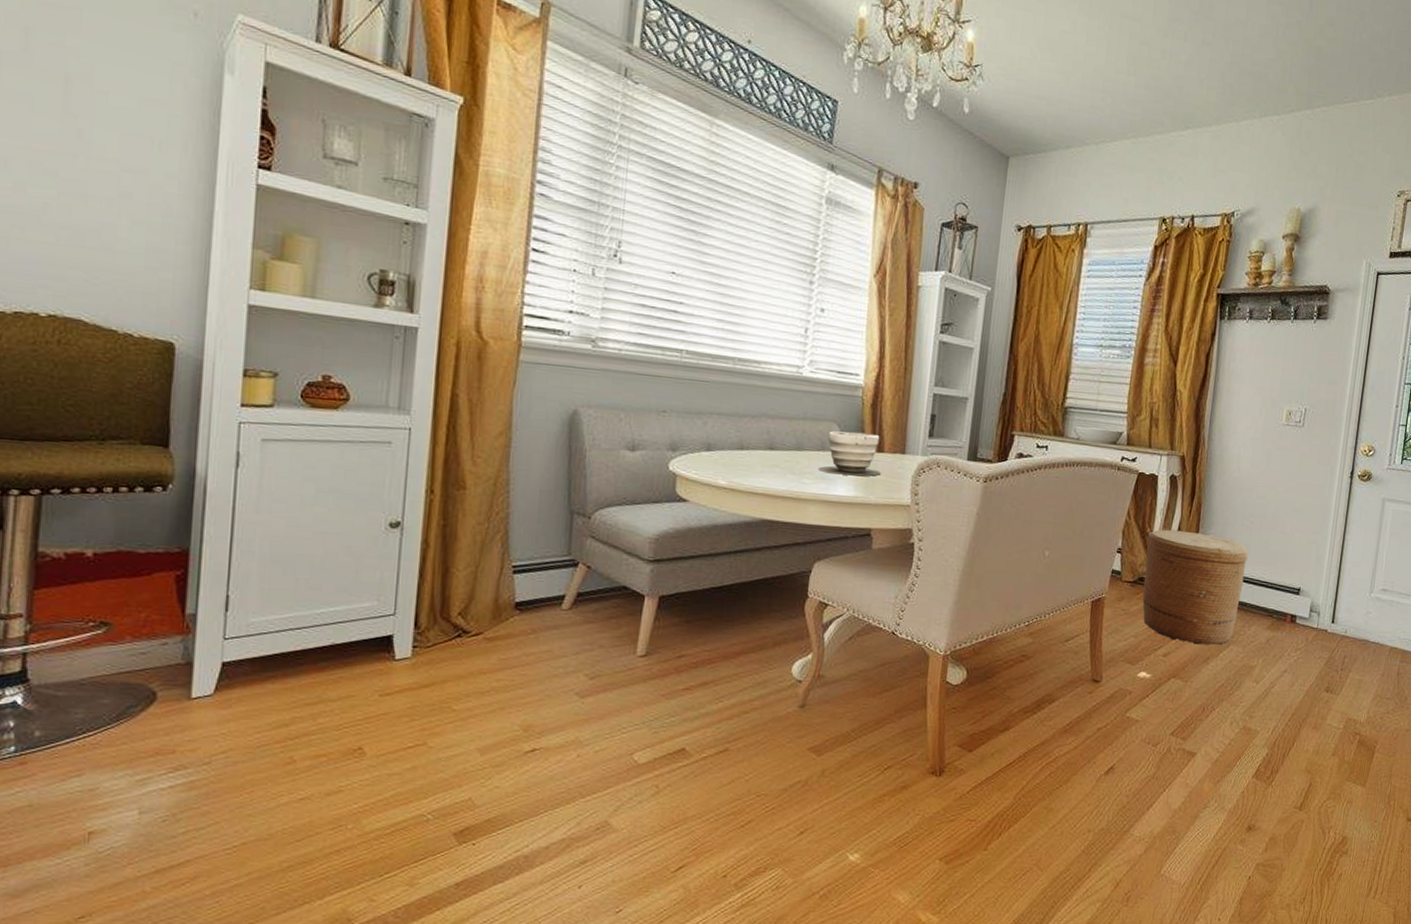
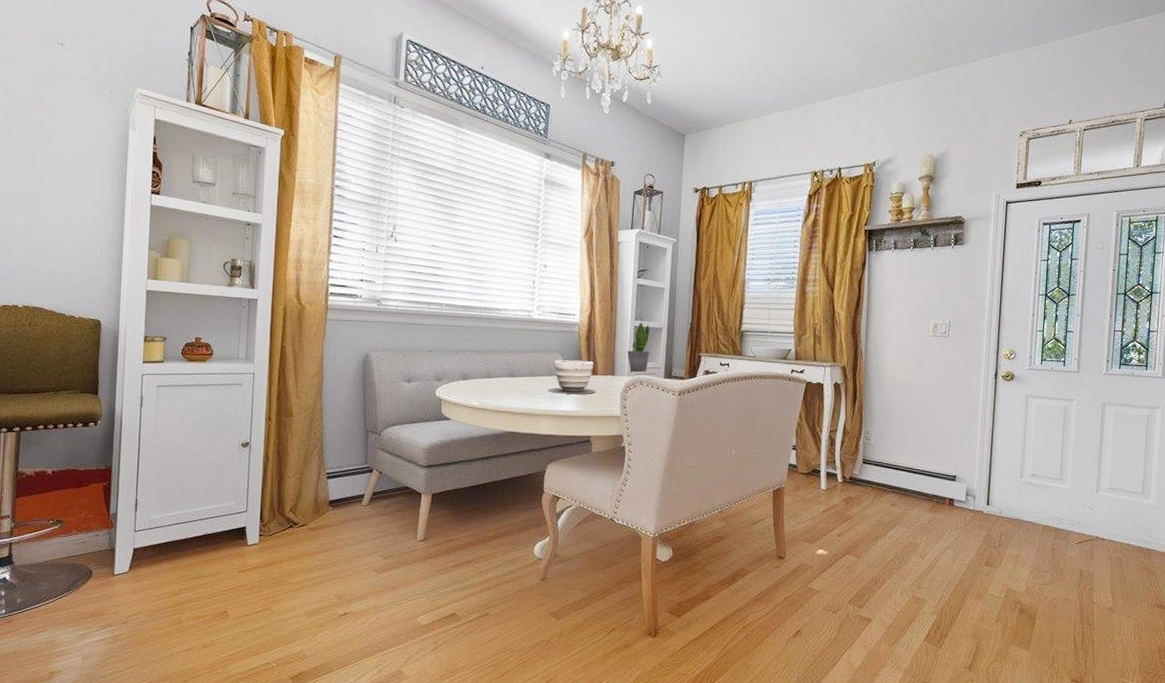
potted plant: none [923,388,953,452] -> present [627,322,650,373]
basket: present [1142,529,1248,645] -> none [816,428,907,526]

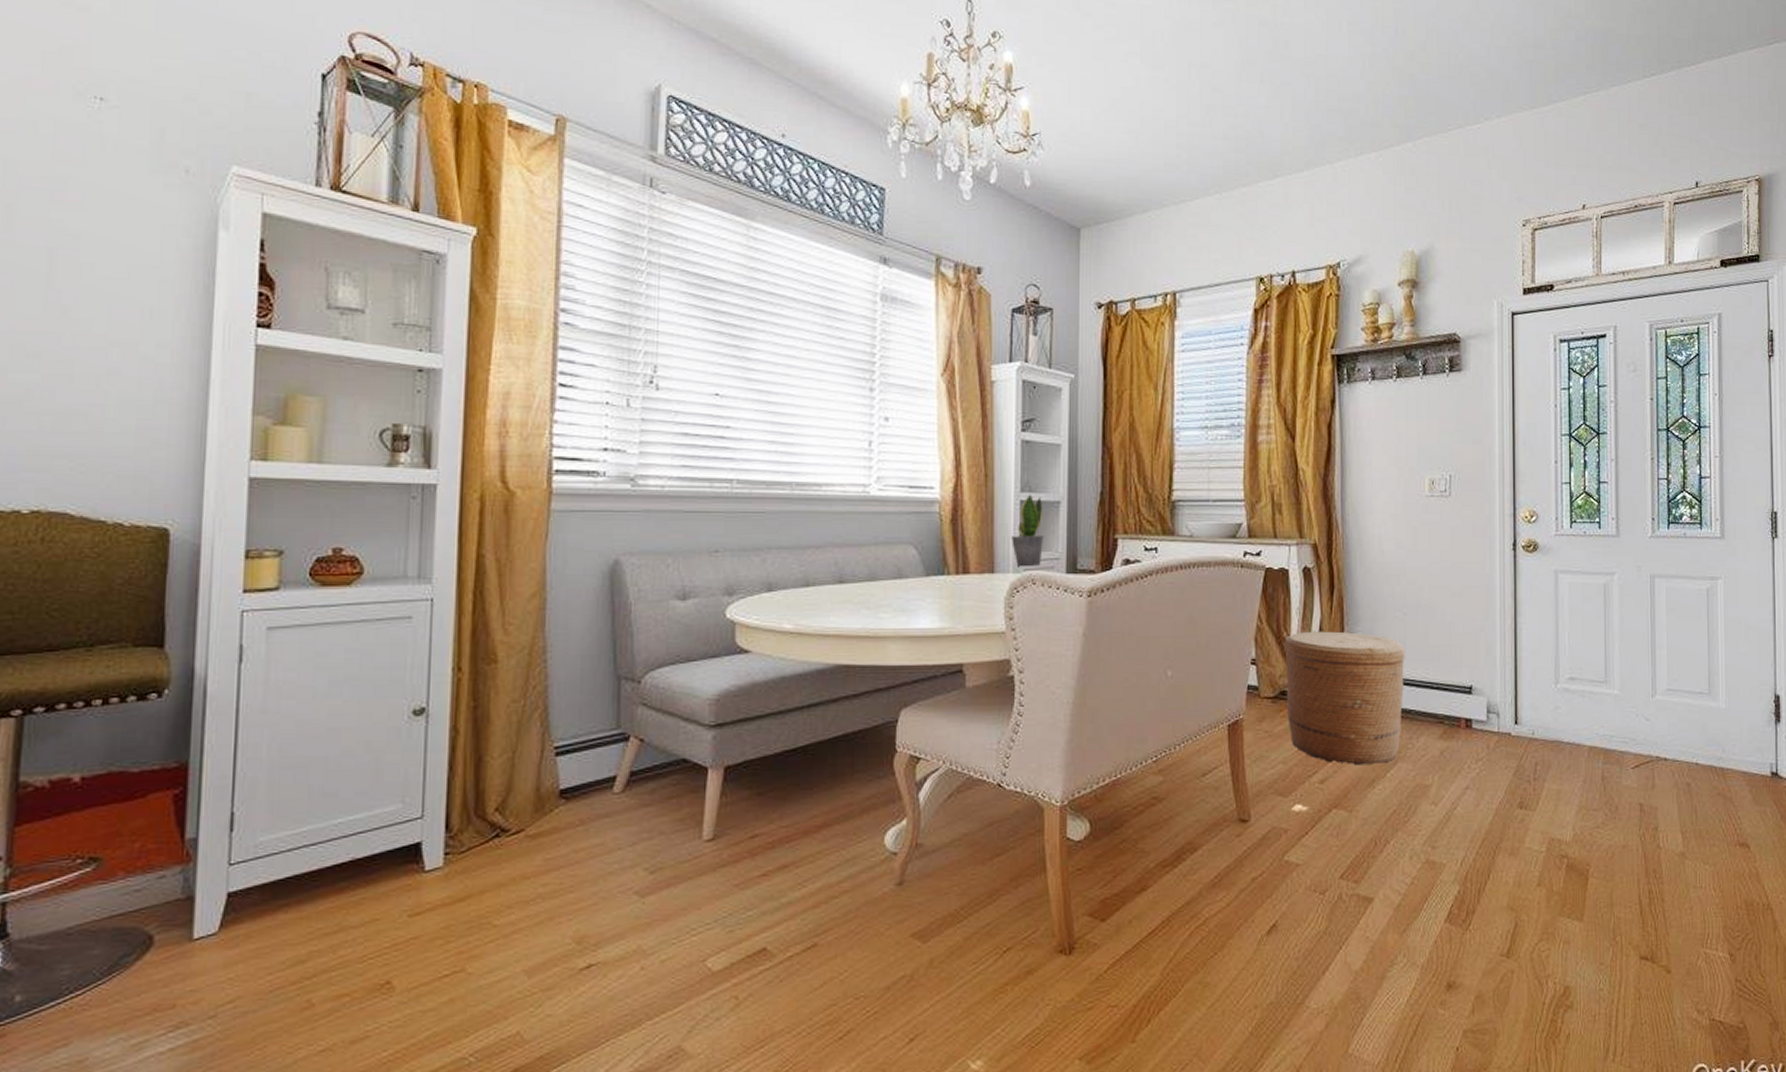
planter: present [548,360,596,395] -> none [897,553,968,604]
basket: none [816,428,907,526] -> present [1285,631,1405,766]

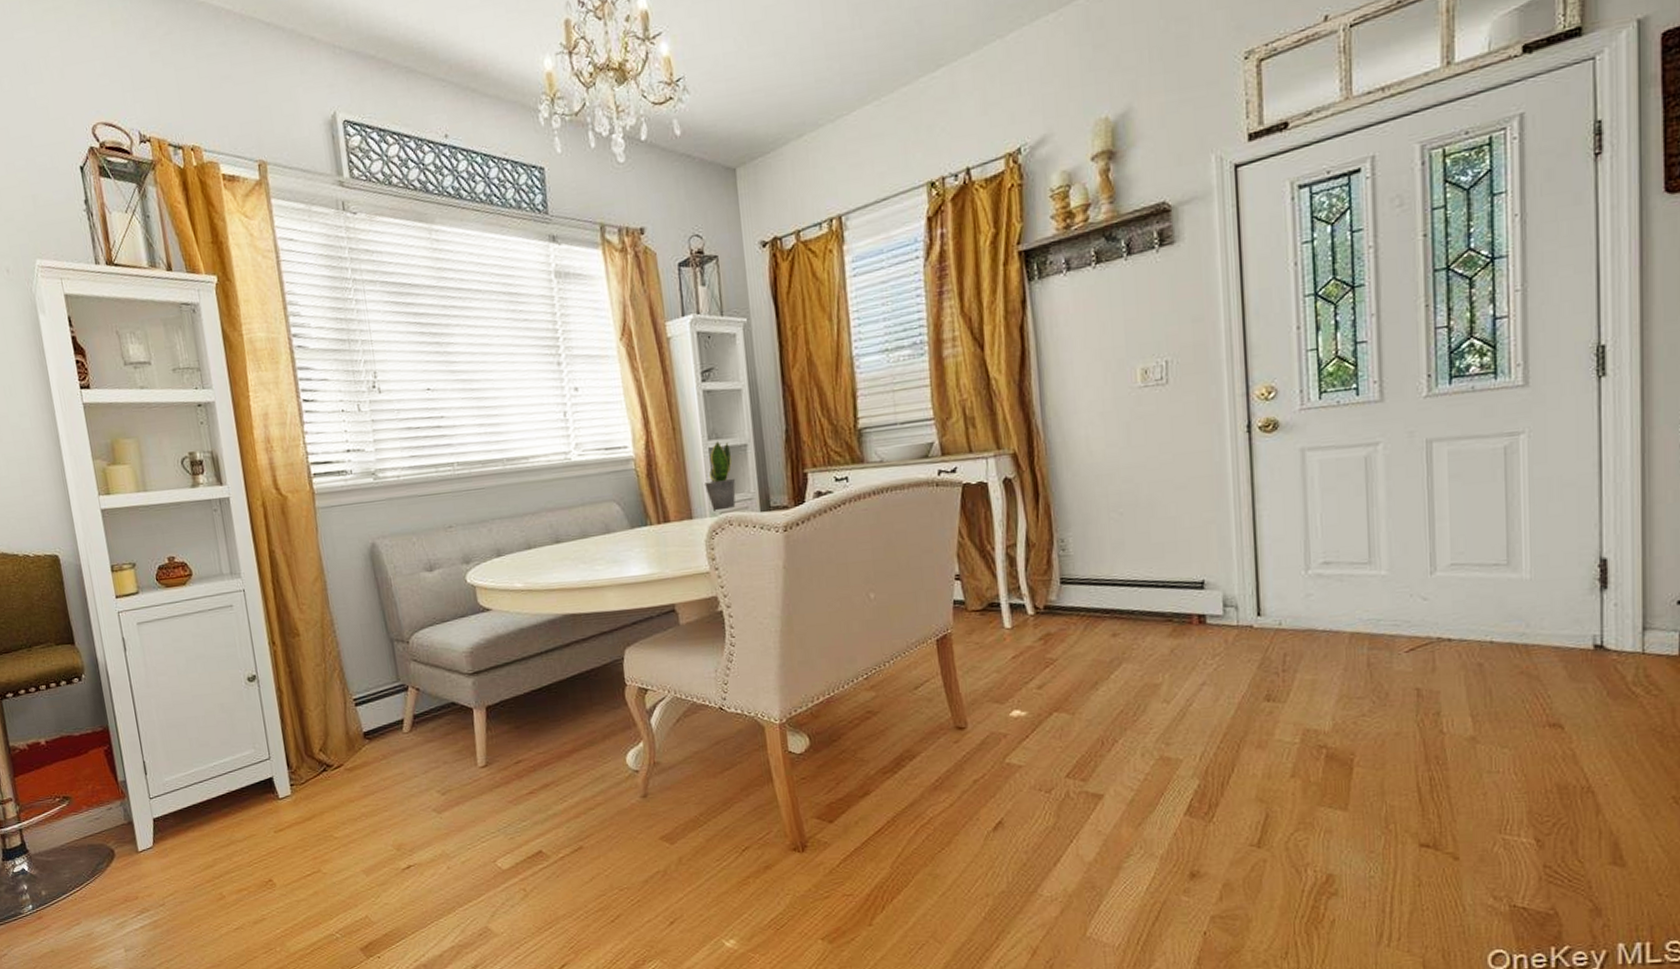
basket: present [1285,631,1405,766] -> none [989,538,1125,670]

